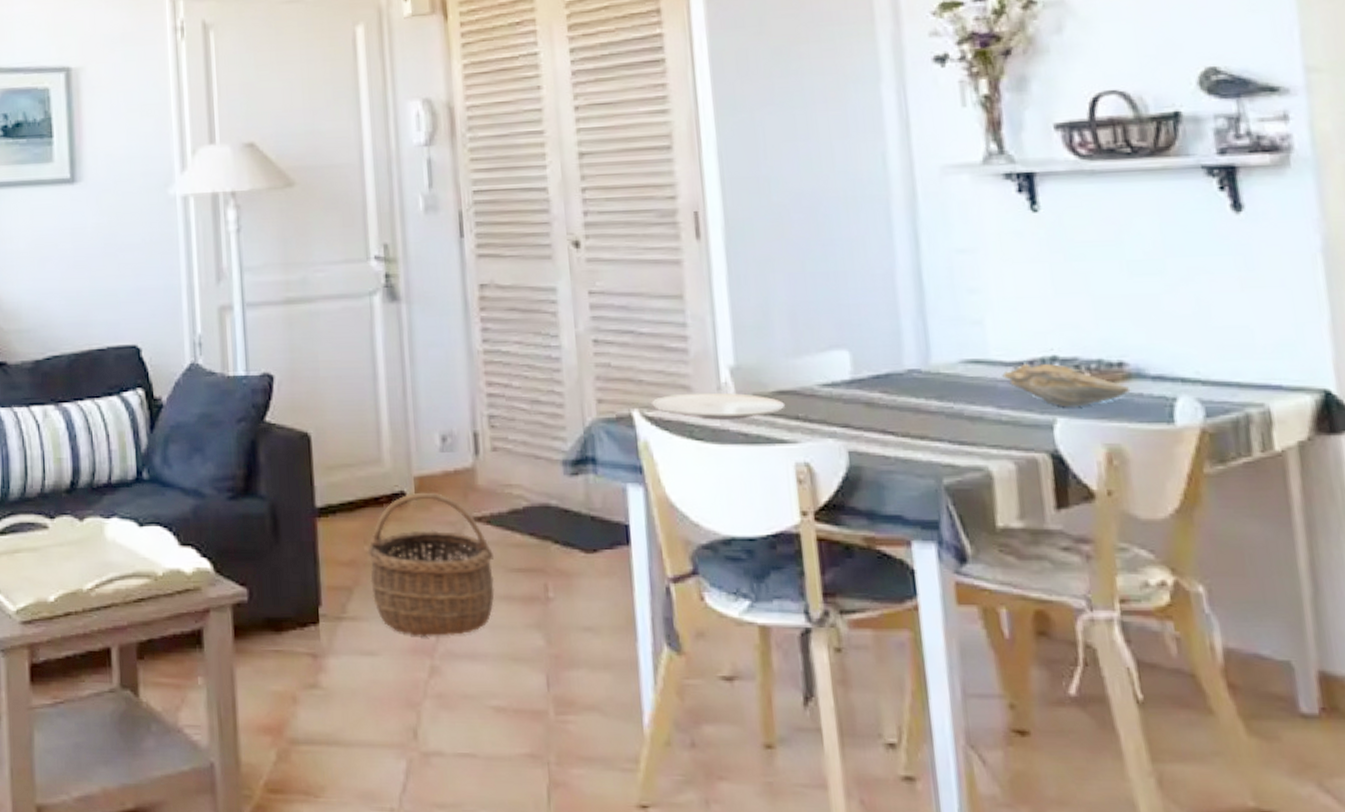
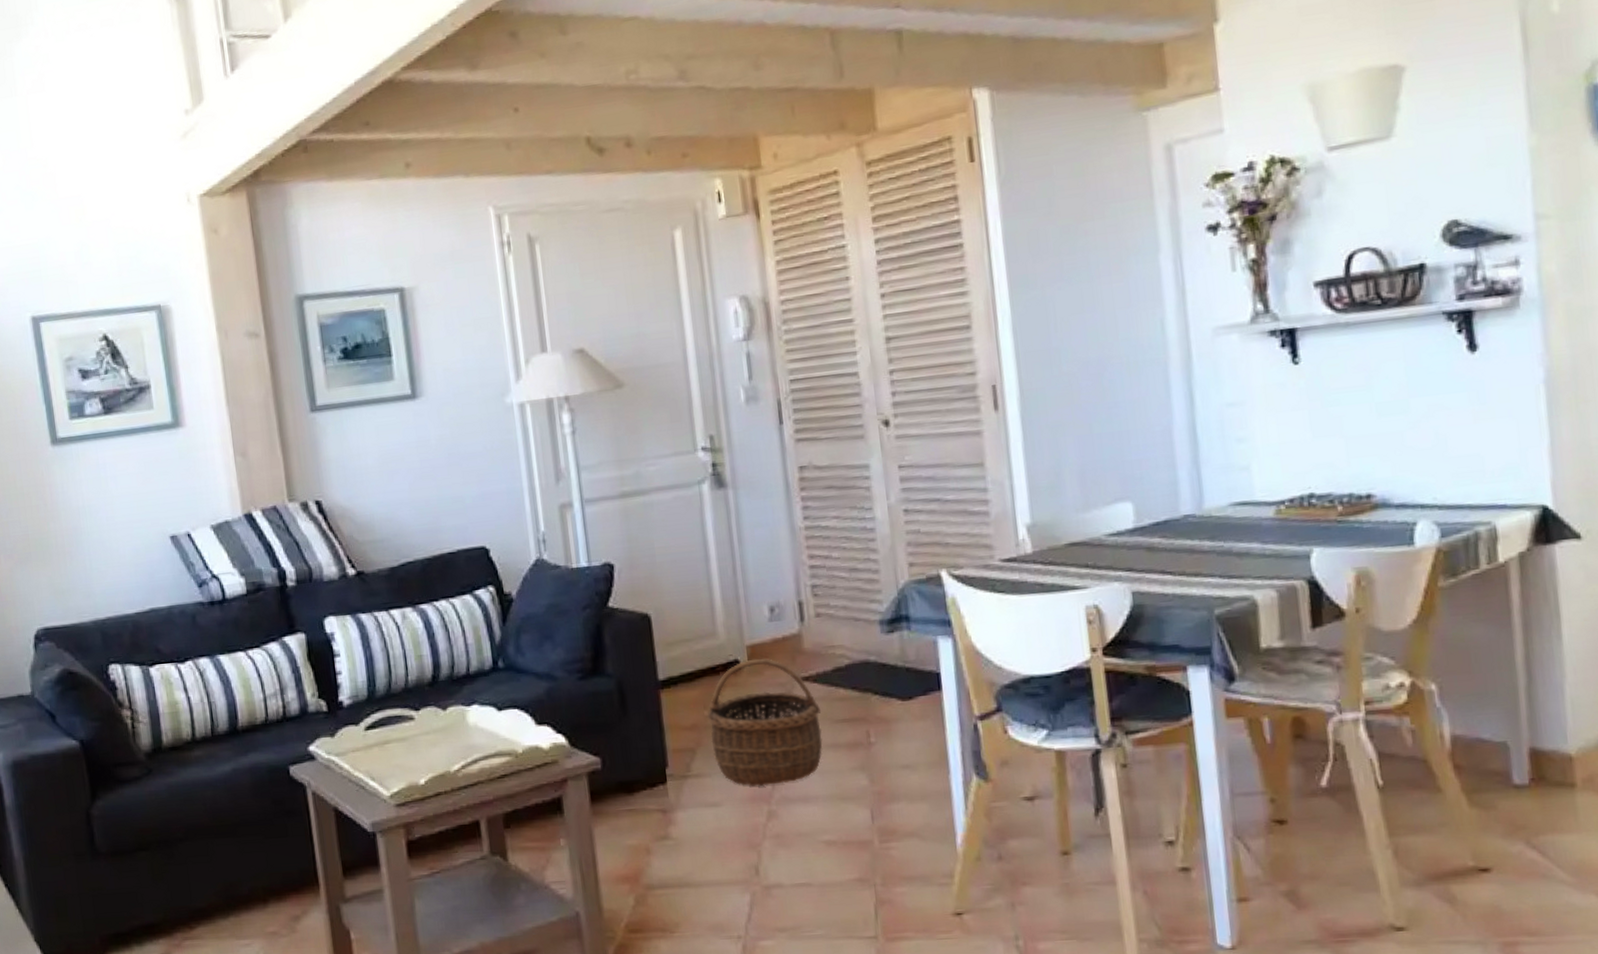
plate: present [651,392,786,420] -> none [957,548,1077,574]
seashell: present [1002,363,1131,407] -> none [1266,500,1377,538]

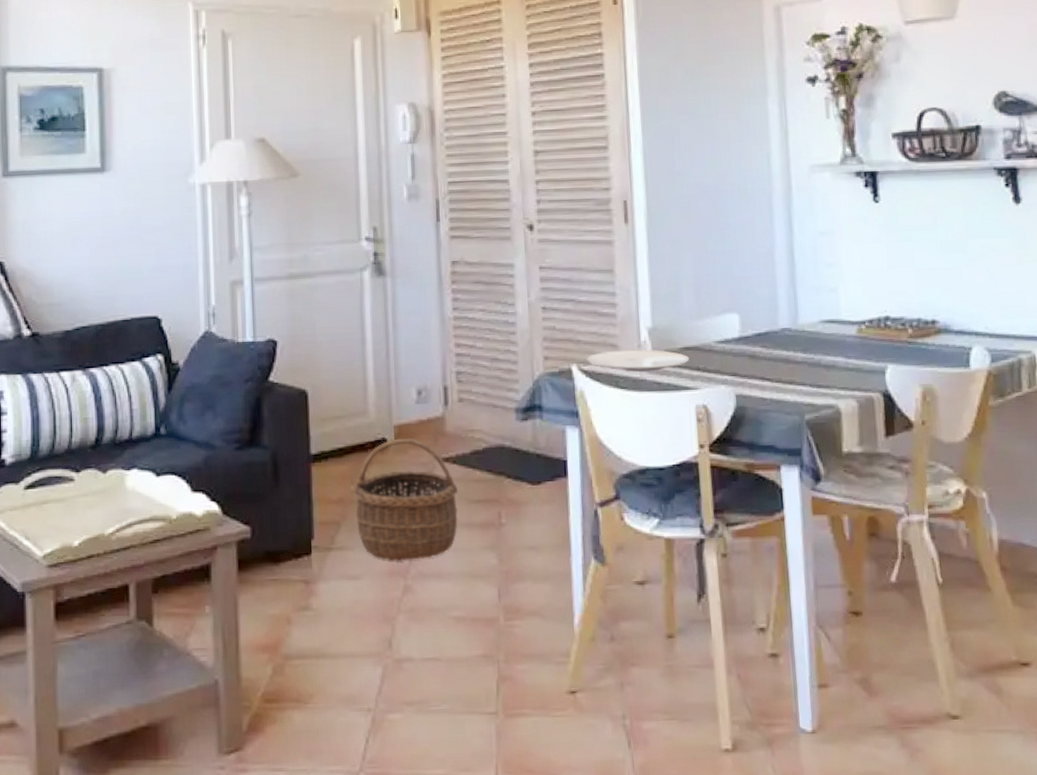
plate: none [957,548,1077,574] -> present [587,349,690,372]

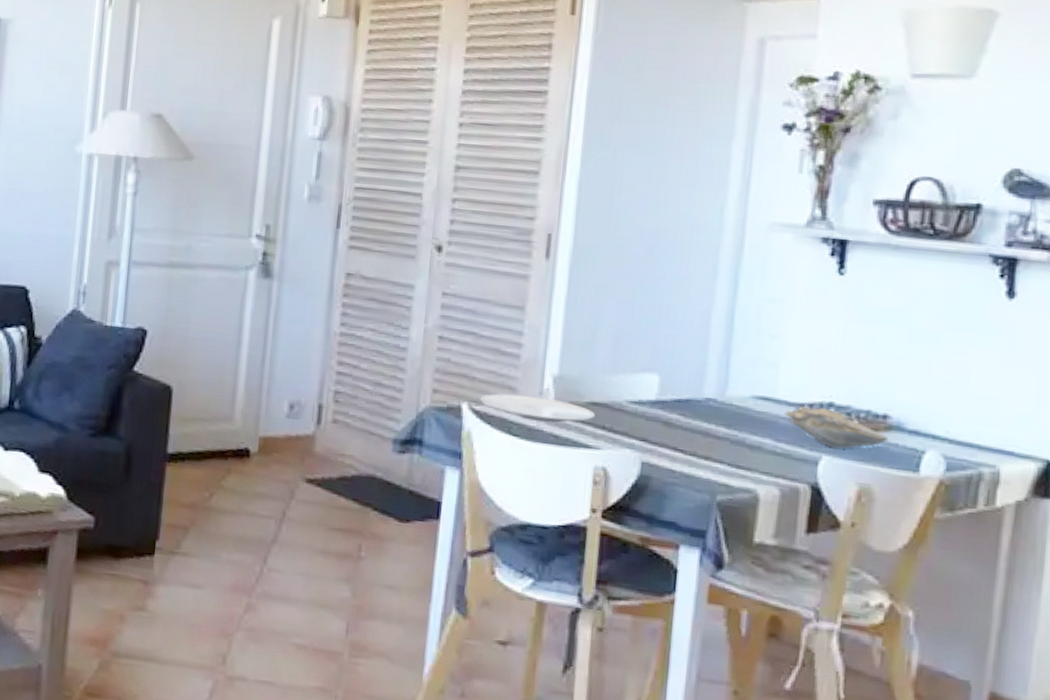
wicker basket: present [353,438,459,561] -> none [205,451,319,580]
seashell: none [850,322,940,357] -> present [784,405,889,449]

